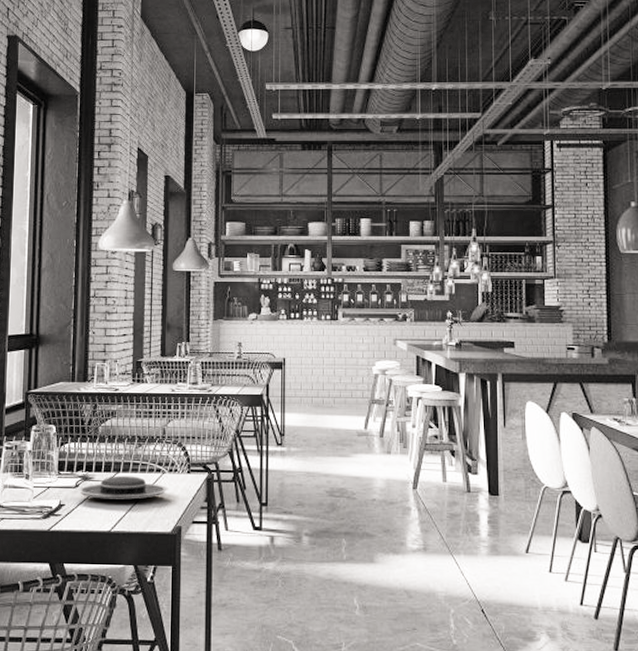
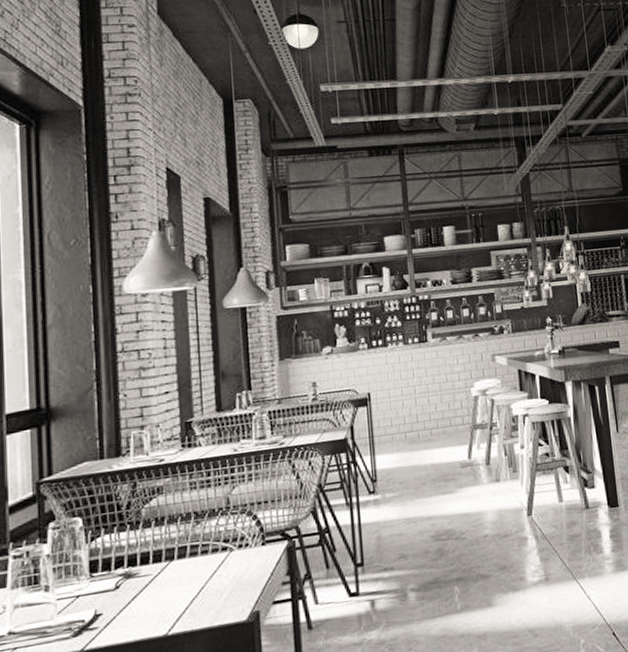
plate: present [77,476,169,500] -> none [117,561,239,599]

